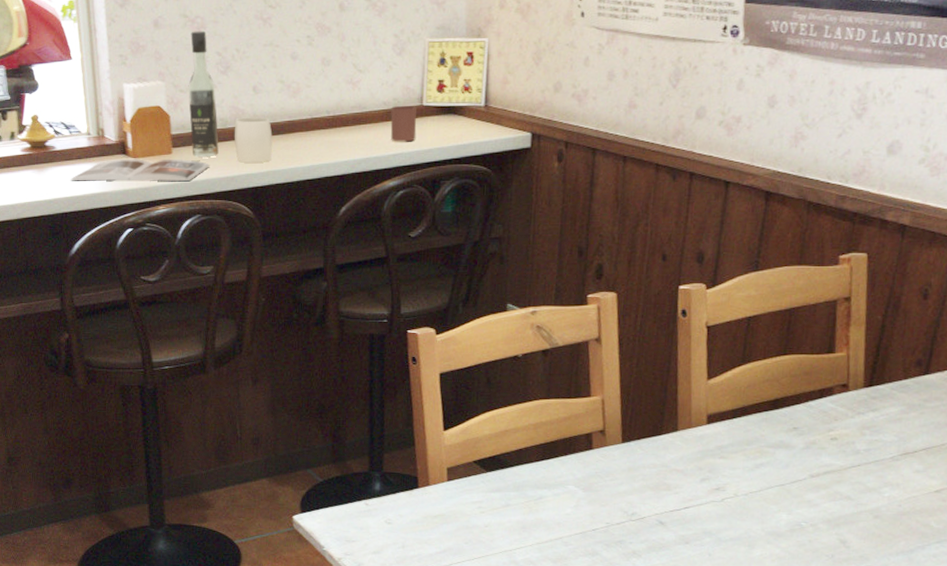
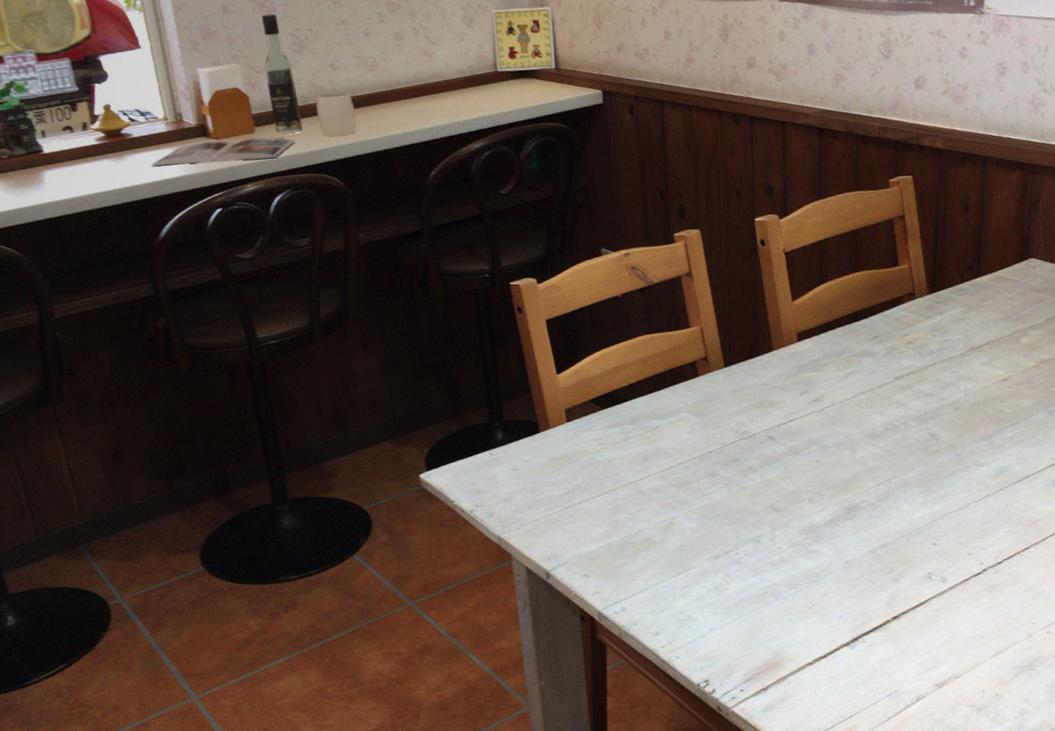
cup: present [390,105,417,142] -> none [467,72,495,107]

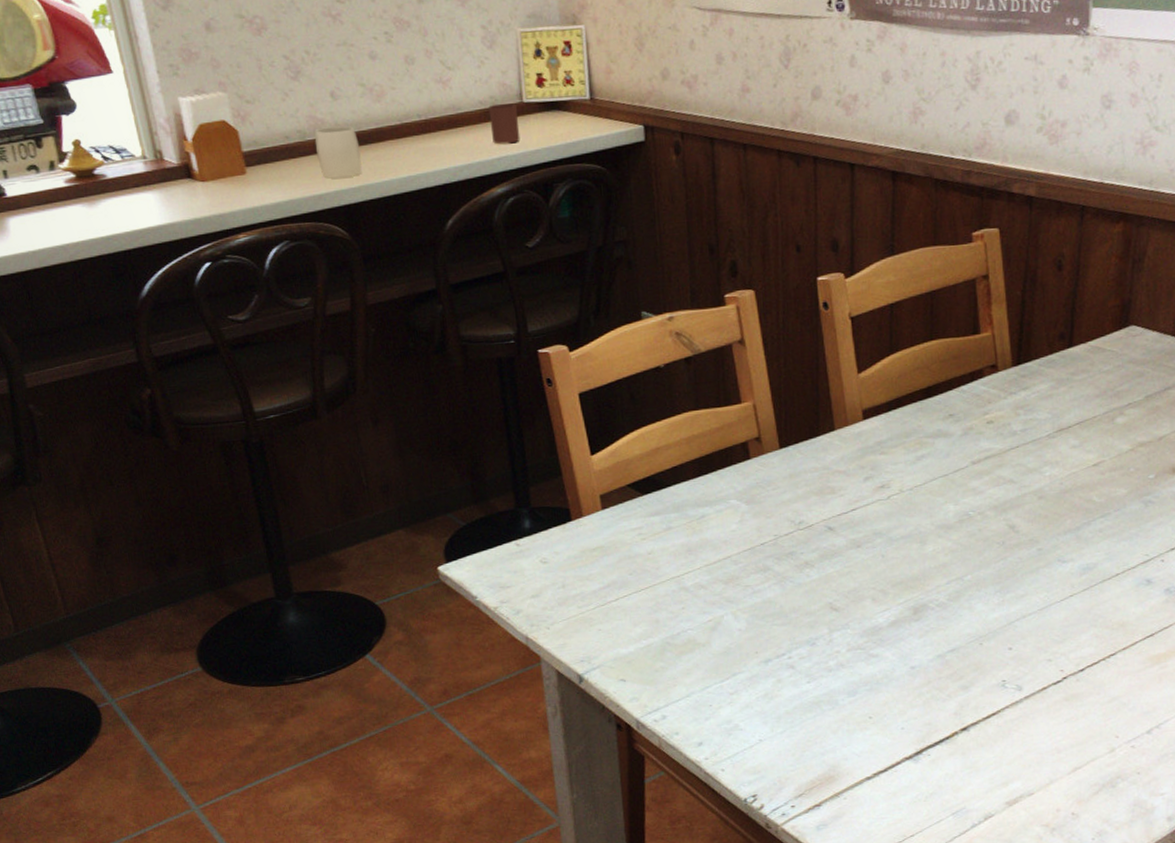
magazine: present [151,137,295,166] -> none [128,179,293,213]
bottle: present [261,13,303,135] -> none [250,32,300,177]
cup: none [467,72,495,107] -> present [488,102,521,145]

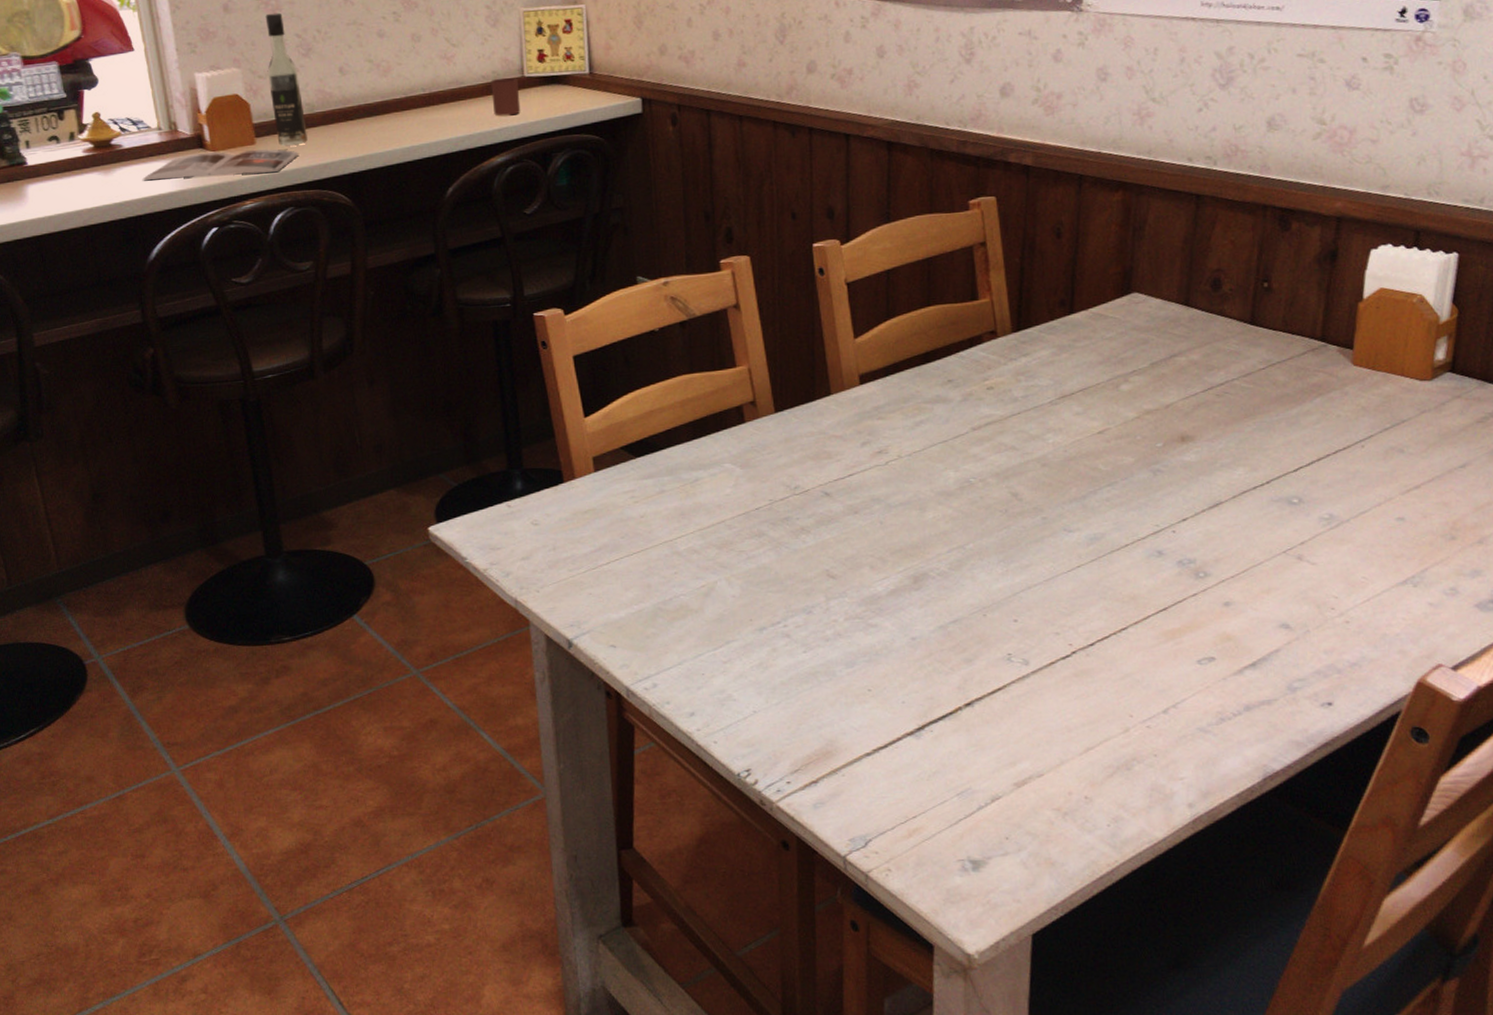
magazine: none [128,179,293,213] -> present [142,149,300,181]
bottle: none [250,32,300,177] -> present [265,12,308,147]
mug: present [314,125,362,179] -> none [322,99,367,149]

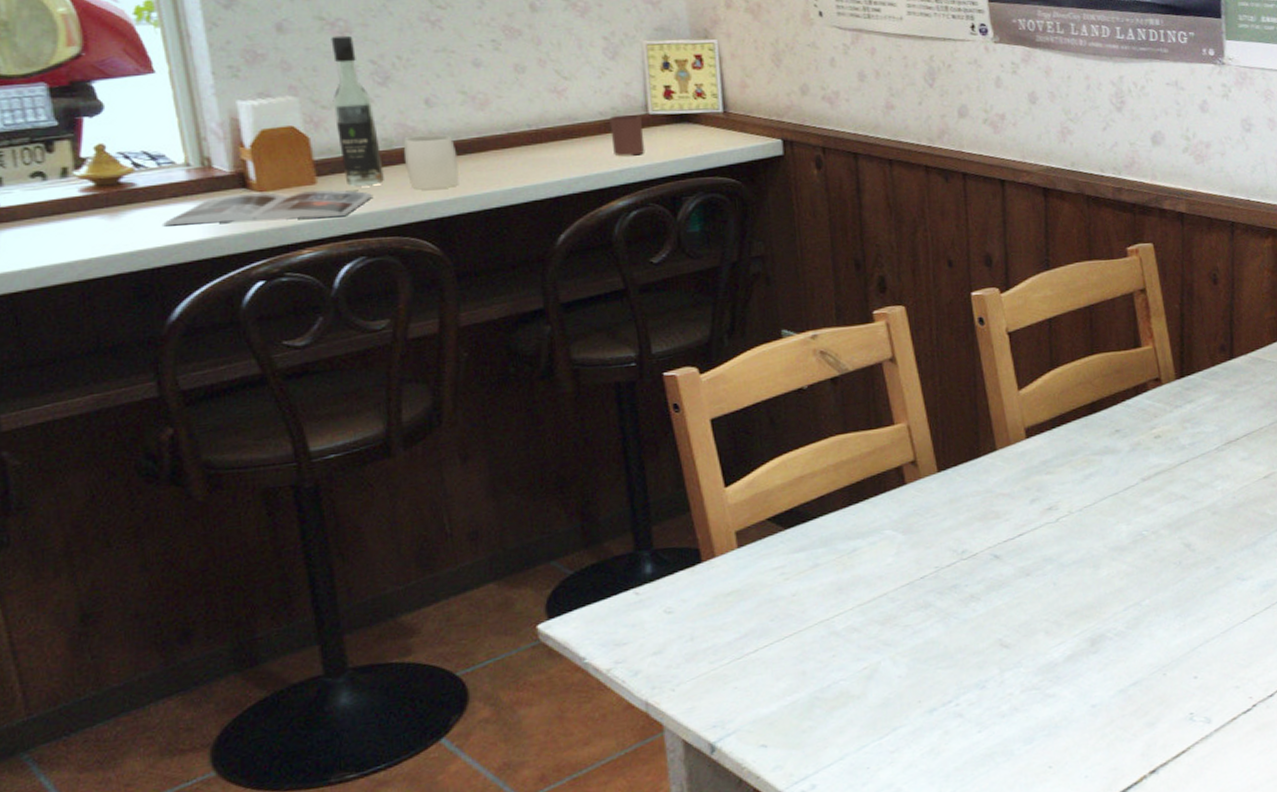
mug: none [322,99,367,149] -> present [403,134,459,190]

